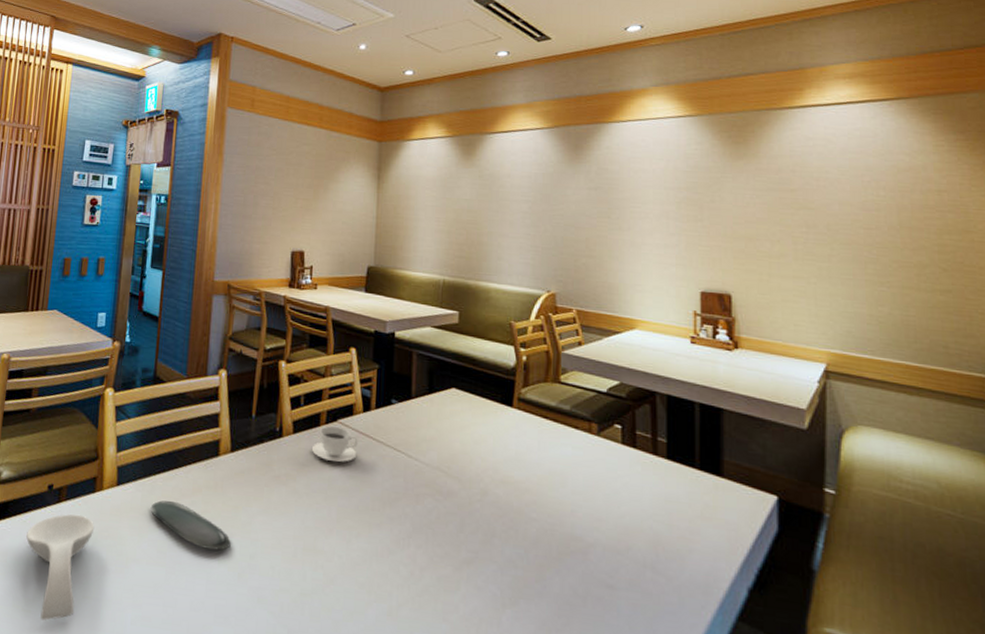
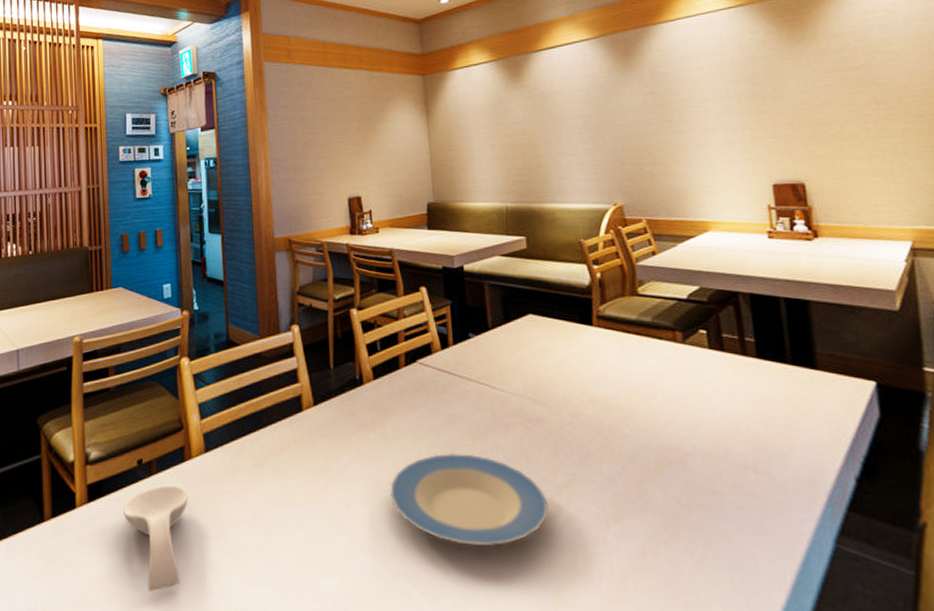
oval tray: present [150,500,231,551] -> none [241,460,326,504]
plate: none [295,515,448,615] -> present [390,452,548,547]
teacup: present [311,426,358,462] -> none [394,367,441,402]

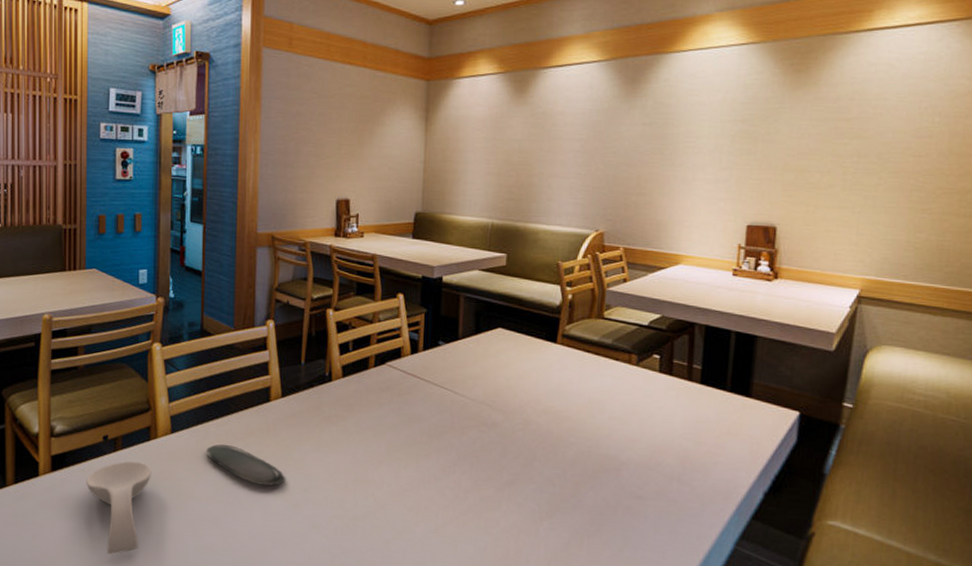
oval tray: none [241,460,326,504] -> present [205,444,285,486]
plate: present [390,452,548,547] -> none [346,448,491,532]

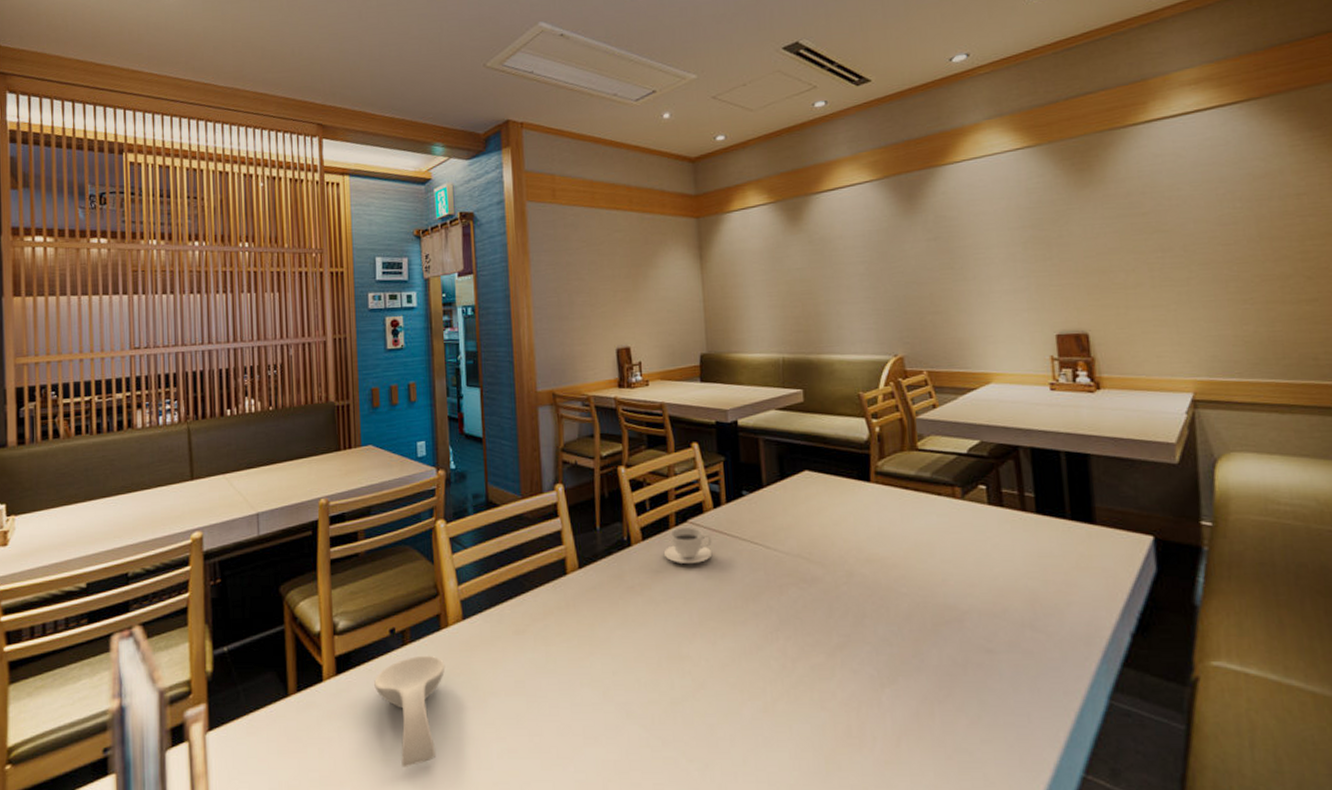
oval tray: present [205,444,285,486] -> none [501,627,591,671]
teacup: none [360,368,406,401] -> present [663,526,713,563]

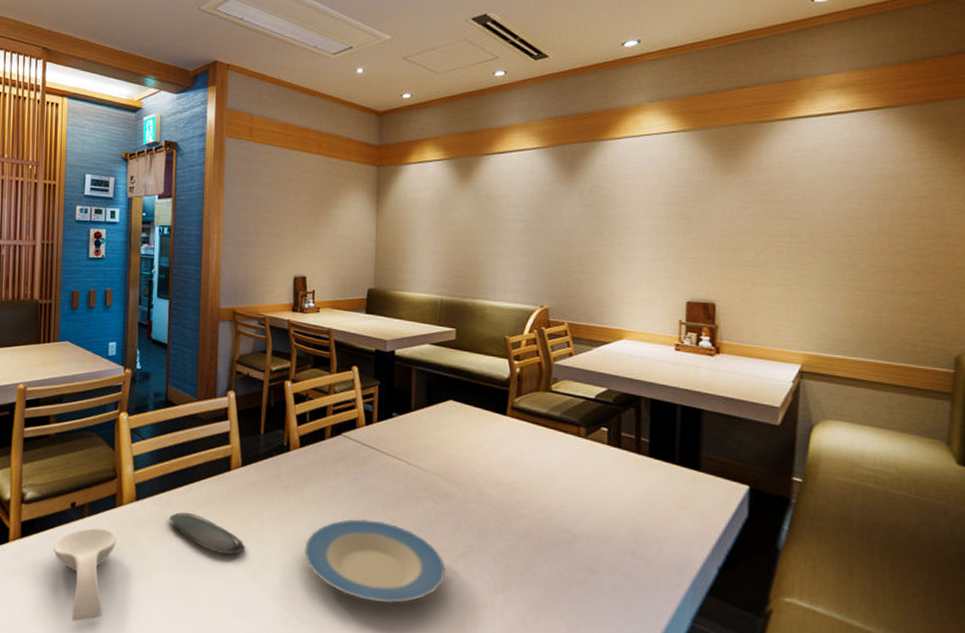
oval tray: none [501,627,591,671] -> present [168,512,245,555]
plate: none [658,615,822,712] -> present [304,518,446,604]
teacup: present [663,526,713,563] -> none [317,439,361,472]

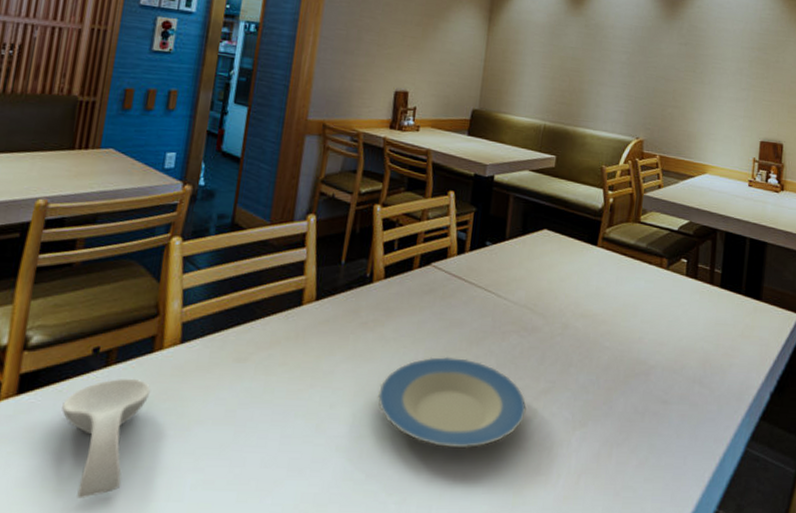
oval tray: present [168,512,245,555] -> none [219,355,310,403]

